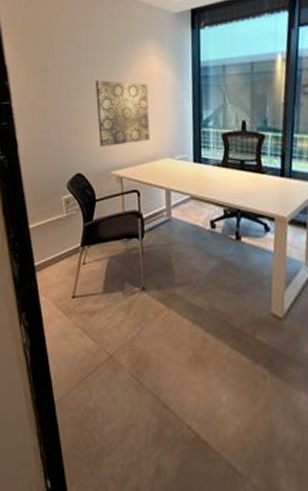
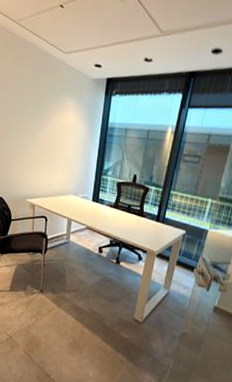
wall art: present [94,80,151,147] -> none [19,124,64,180]

